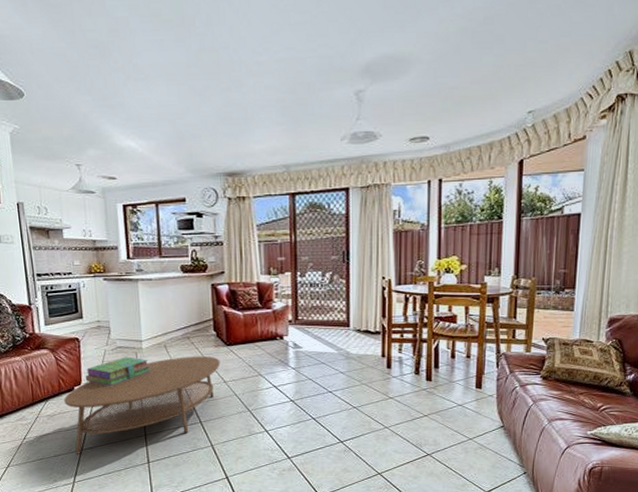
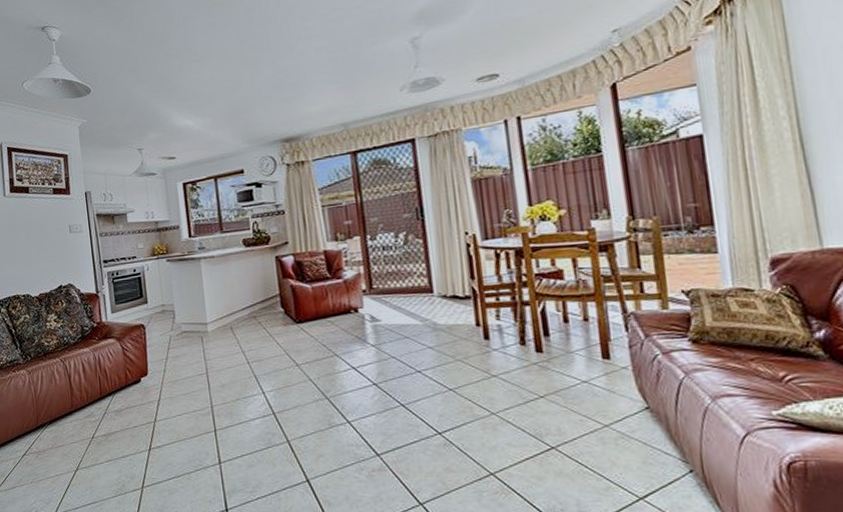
coffee table: present [64,356,220,454] -> none [131,336,291,455]
stack of books: present [85,357,151,386] -> none [151,342,217,375]

